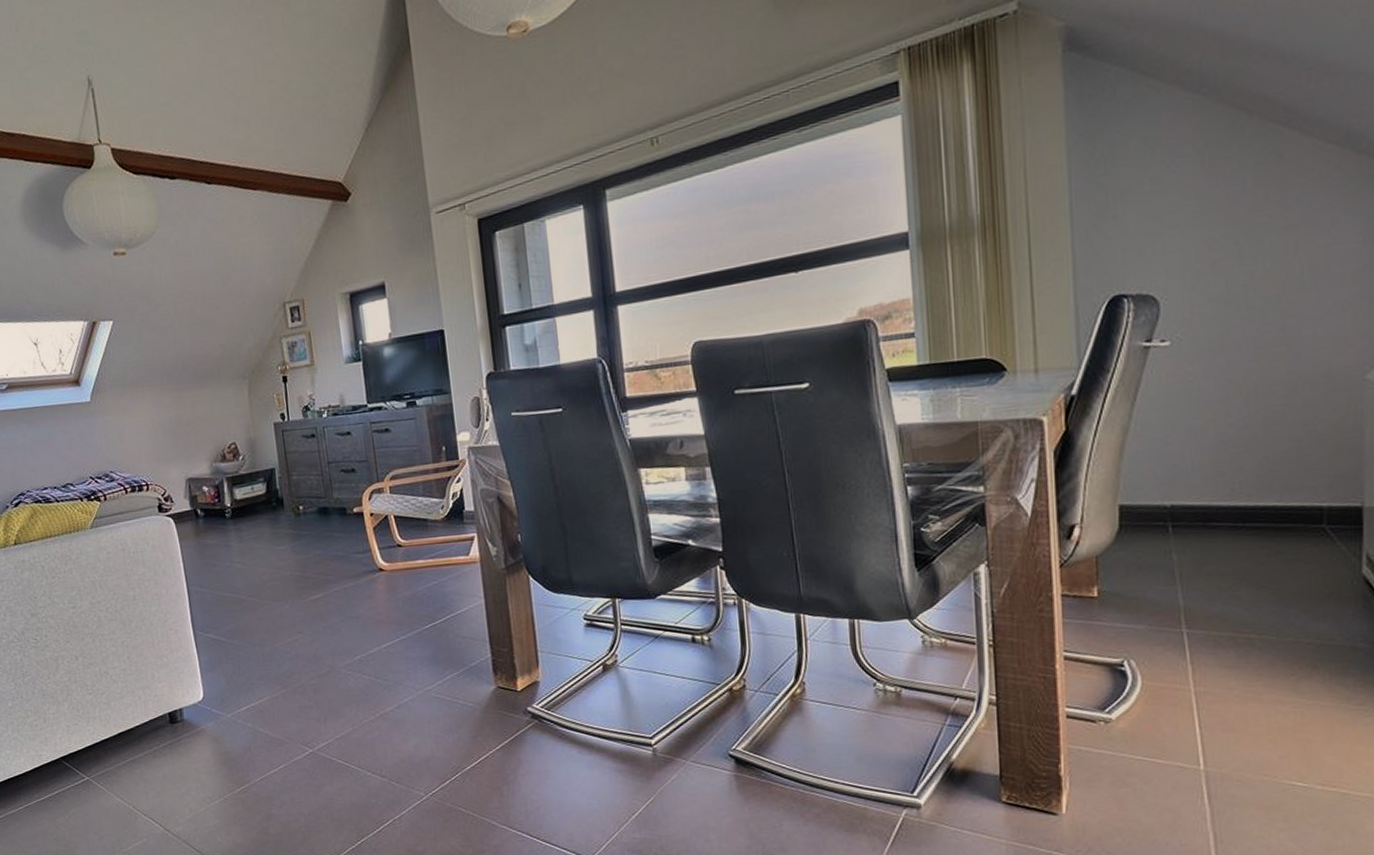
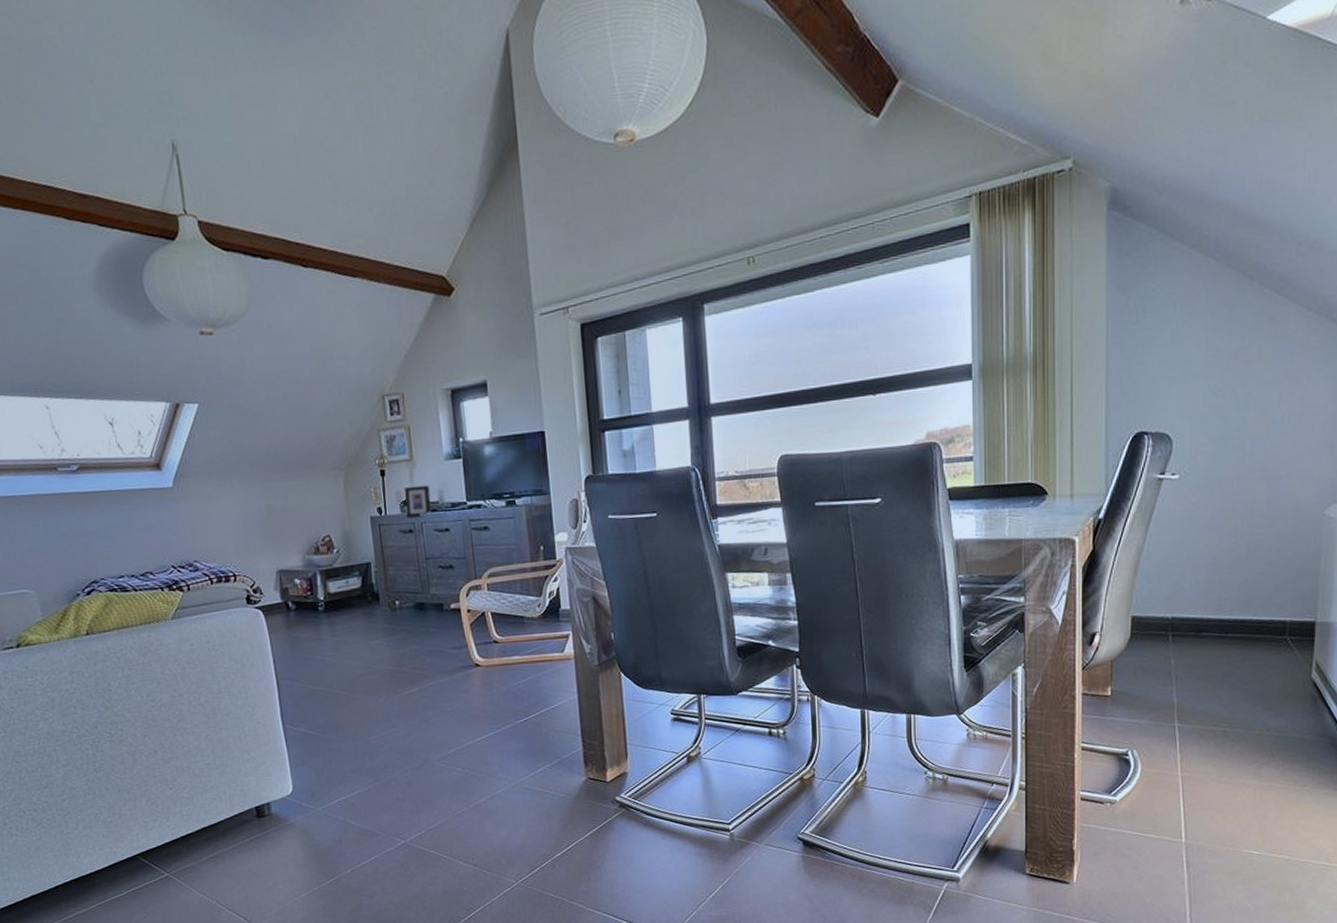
picture frame: none [306,389,333,423] -> present [404,485,432,519]

